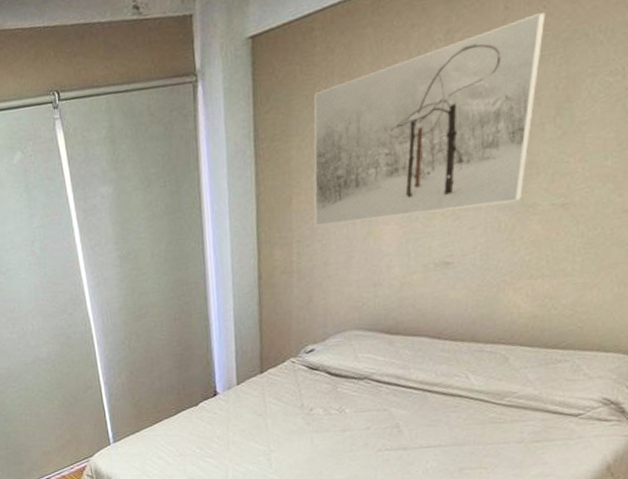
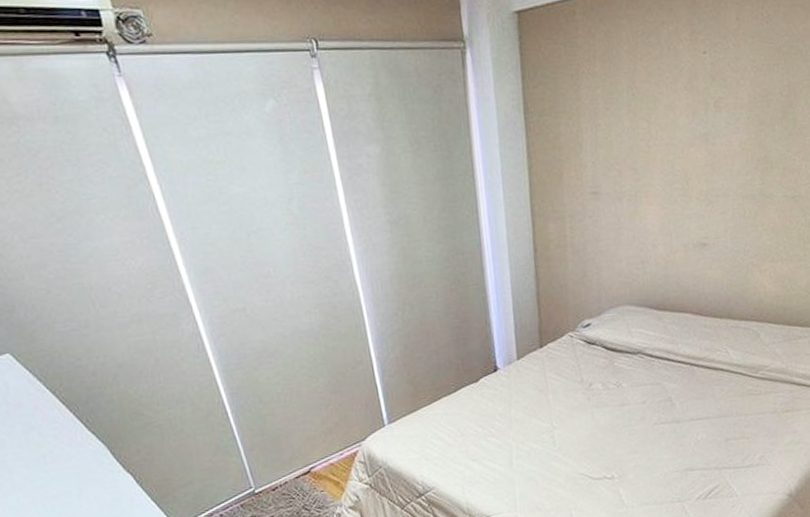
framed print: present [314,12,546,226] -> none [578,28,769,203]

